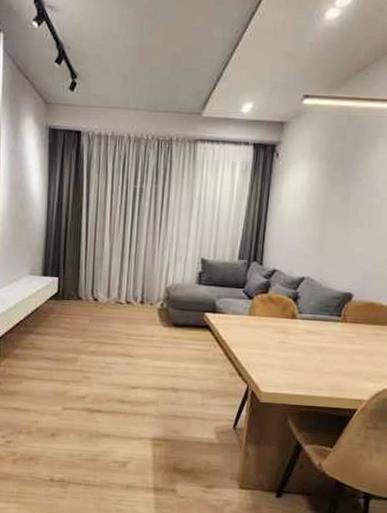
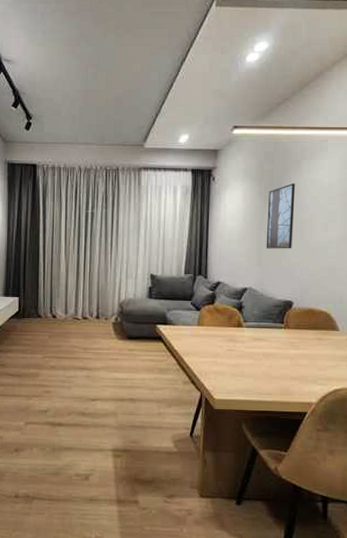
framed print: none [329,164,367,237] -> present [266,183,295,249]

